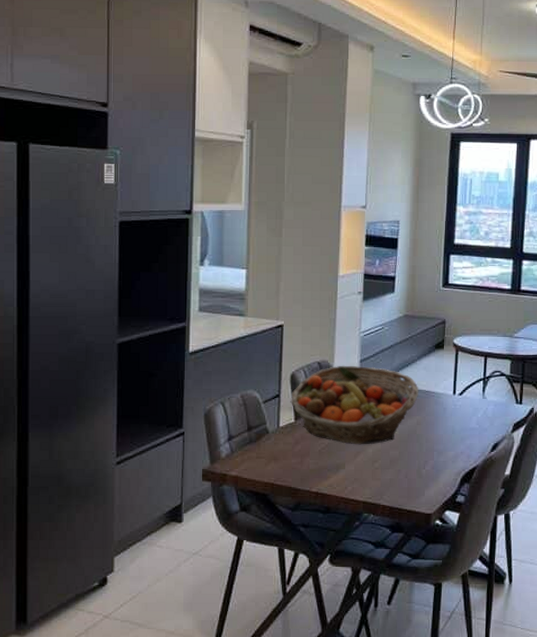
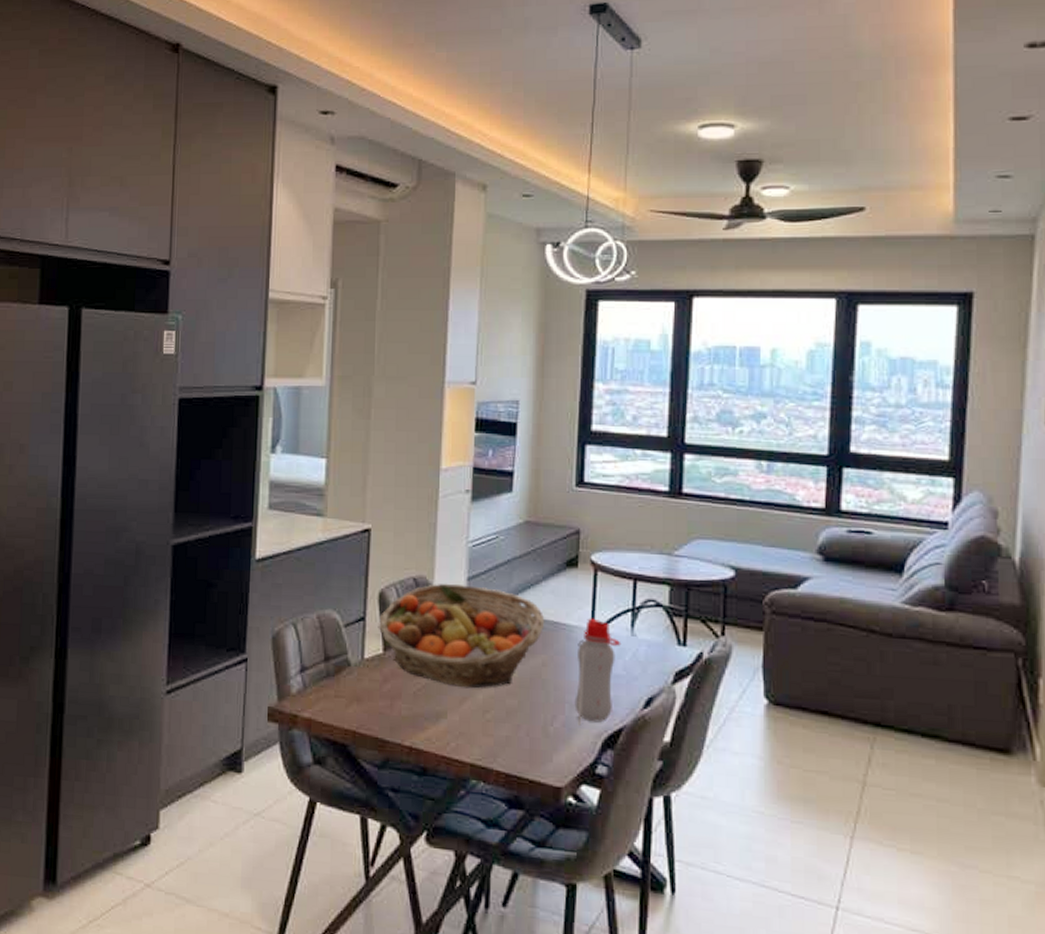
water bottle: none [441,387,475,467] -> present [574,618,621,726]

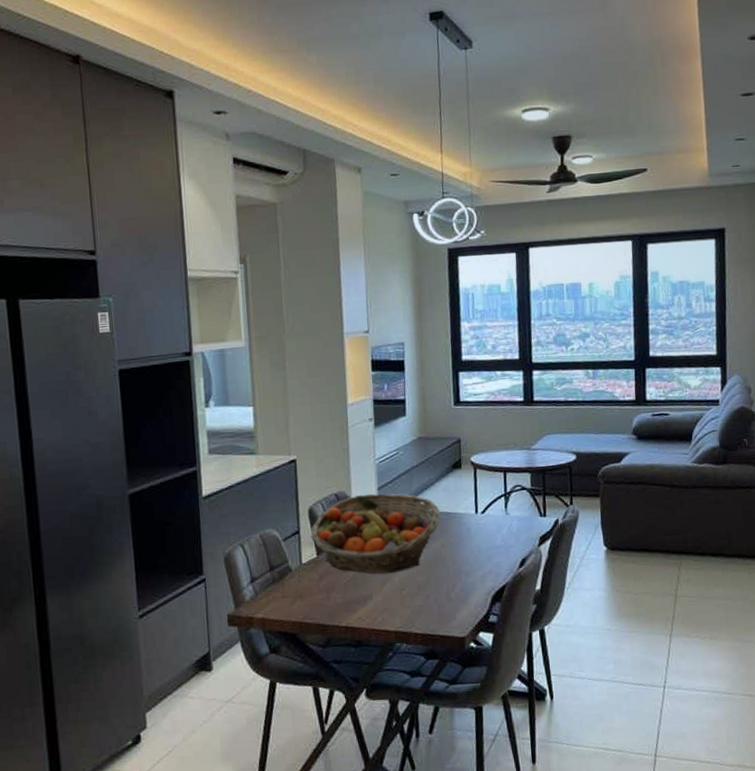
water bottle: present [574,618,621,726] -> none [467,505,499,588]

